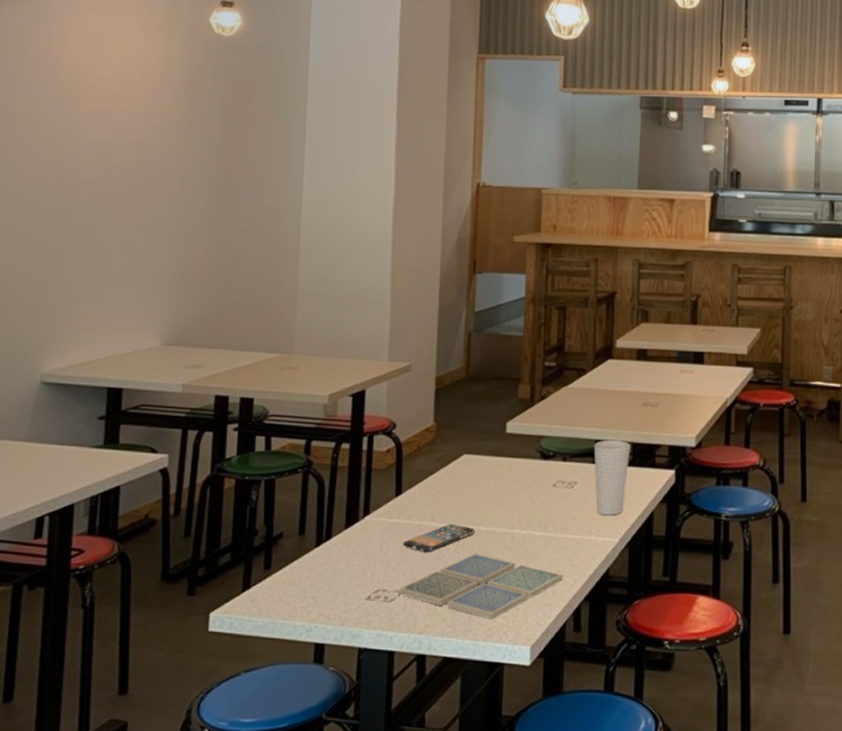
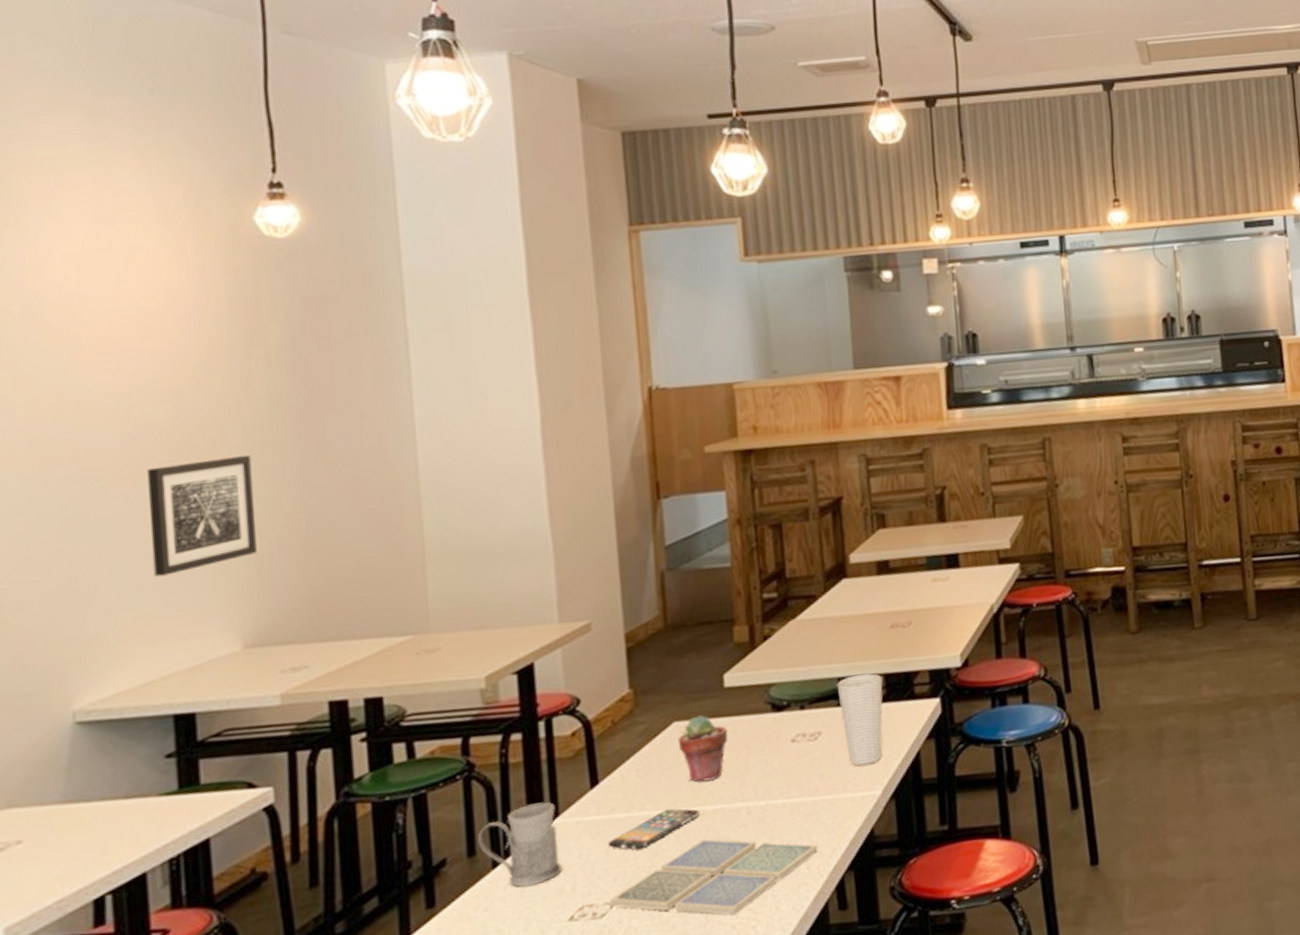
wall art: none [108,198,185,282] -> present [147,455,257,577]
mug: none [307,501,367,565] -> present [477,802,562,887]
potted succulent: none [465,452,505,507] -> present [677,715,729,783]

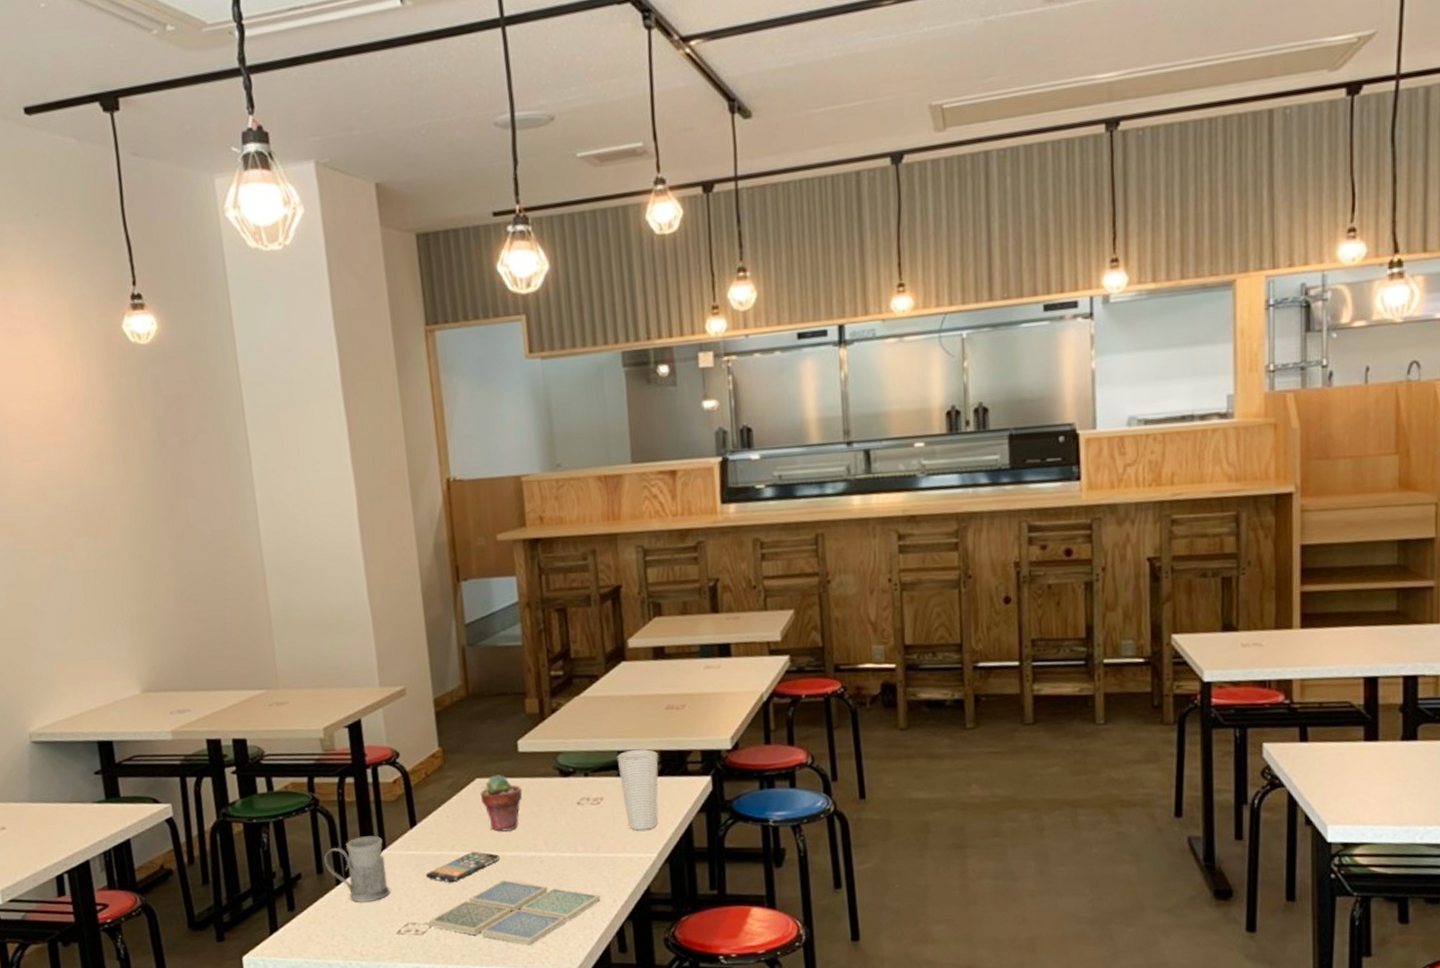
wall art: present [147,455,257,577] -> none [62,533,146,631]

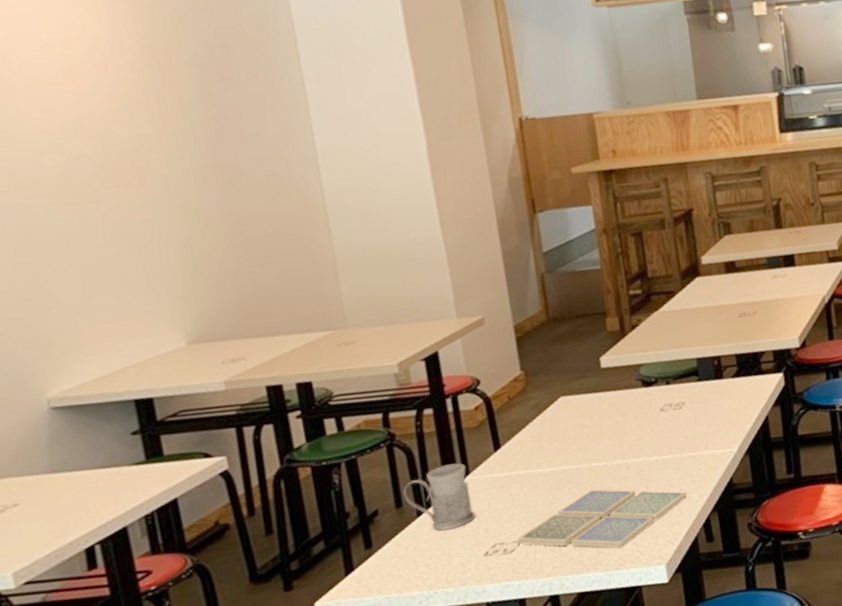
smartphone: present [425,851,501,883] -> none [512,465,588,499]
potted succulent: present [479,774,523,832] -> none [564,391,607,445]
cup: present [616,749,659,831] -> none [696,354,737,429]

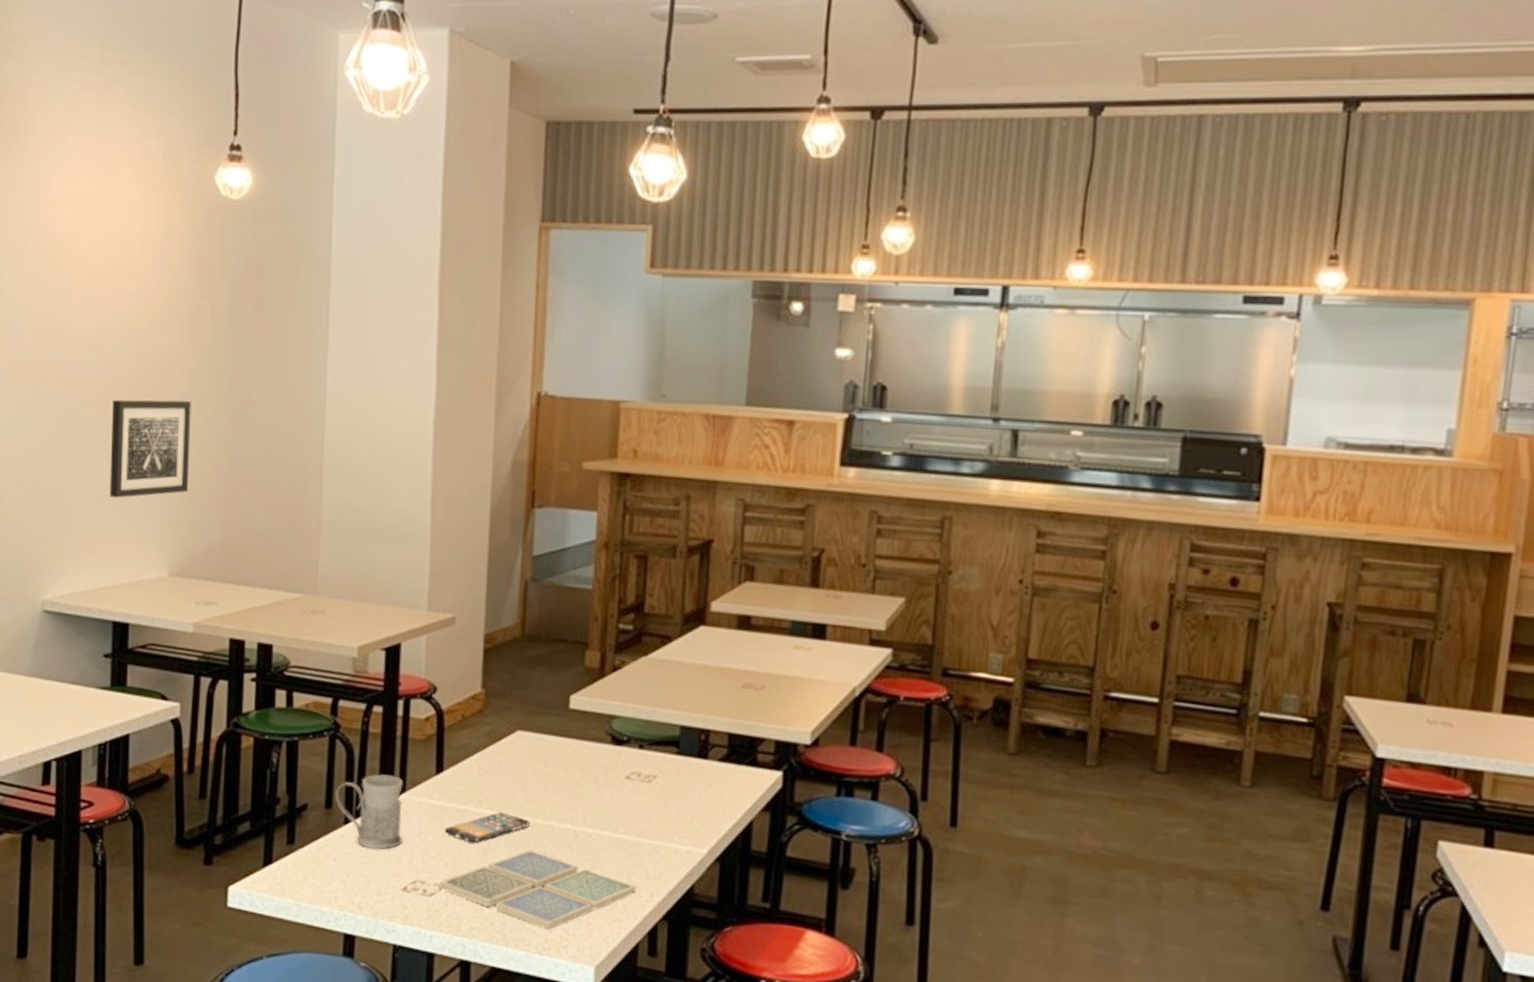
wall art: none [86,182,190,287] -> present [109,399,191,498]
smartphone: none [512,465,588,499] -> present [444,811,531,843]

